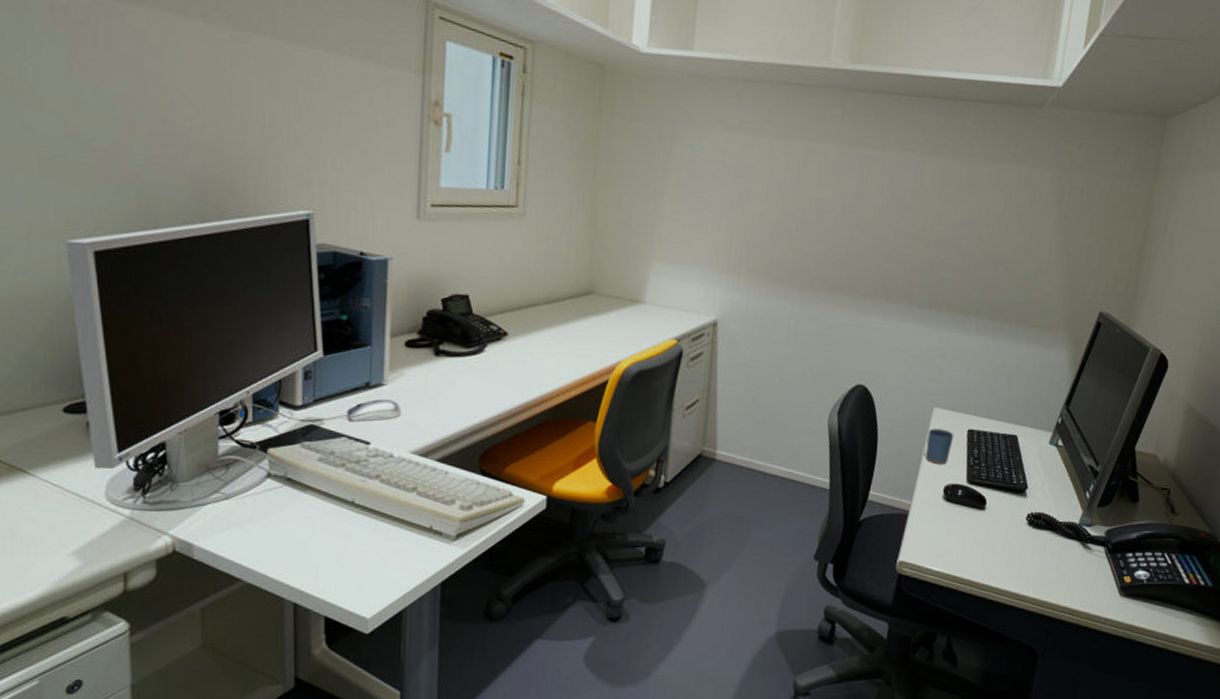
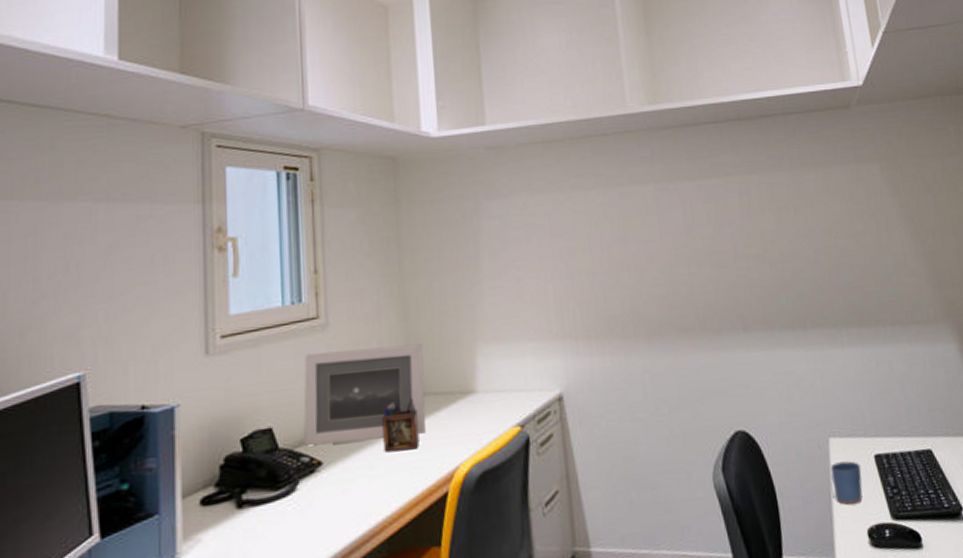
picture frame: none [494,236,605,329] -> present [303,343,426,447]
desk organizer: none [560,294,592,340] -> present [382,398,420,453]

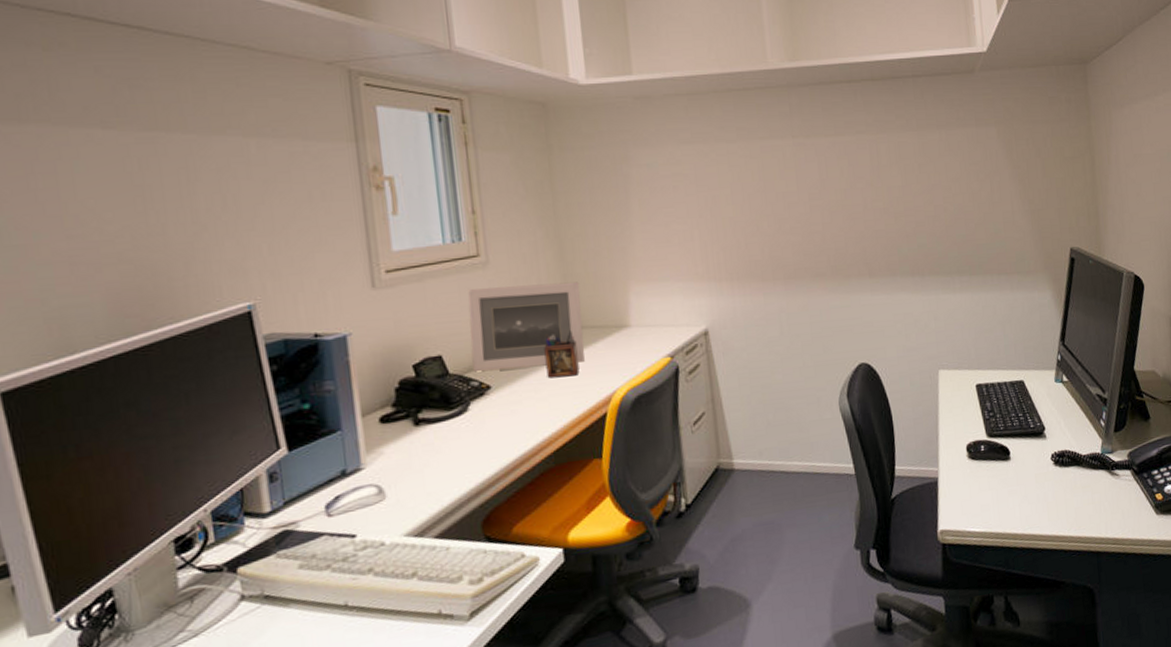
mug: present [830,461,863,505] -> none [938,389,965,425]

